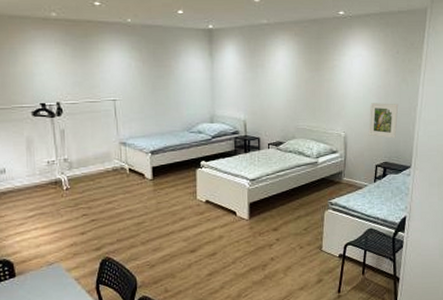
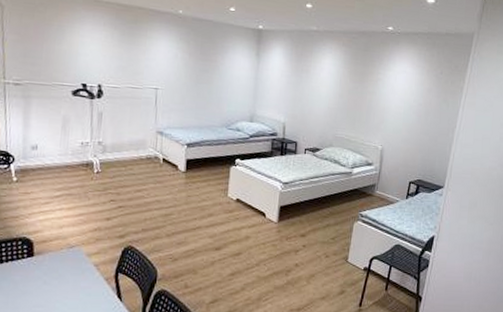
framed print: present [368,103,399,139] -> none [405,120,438,157]

